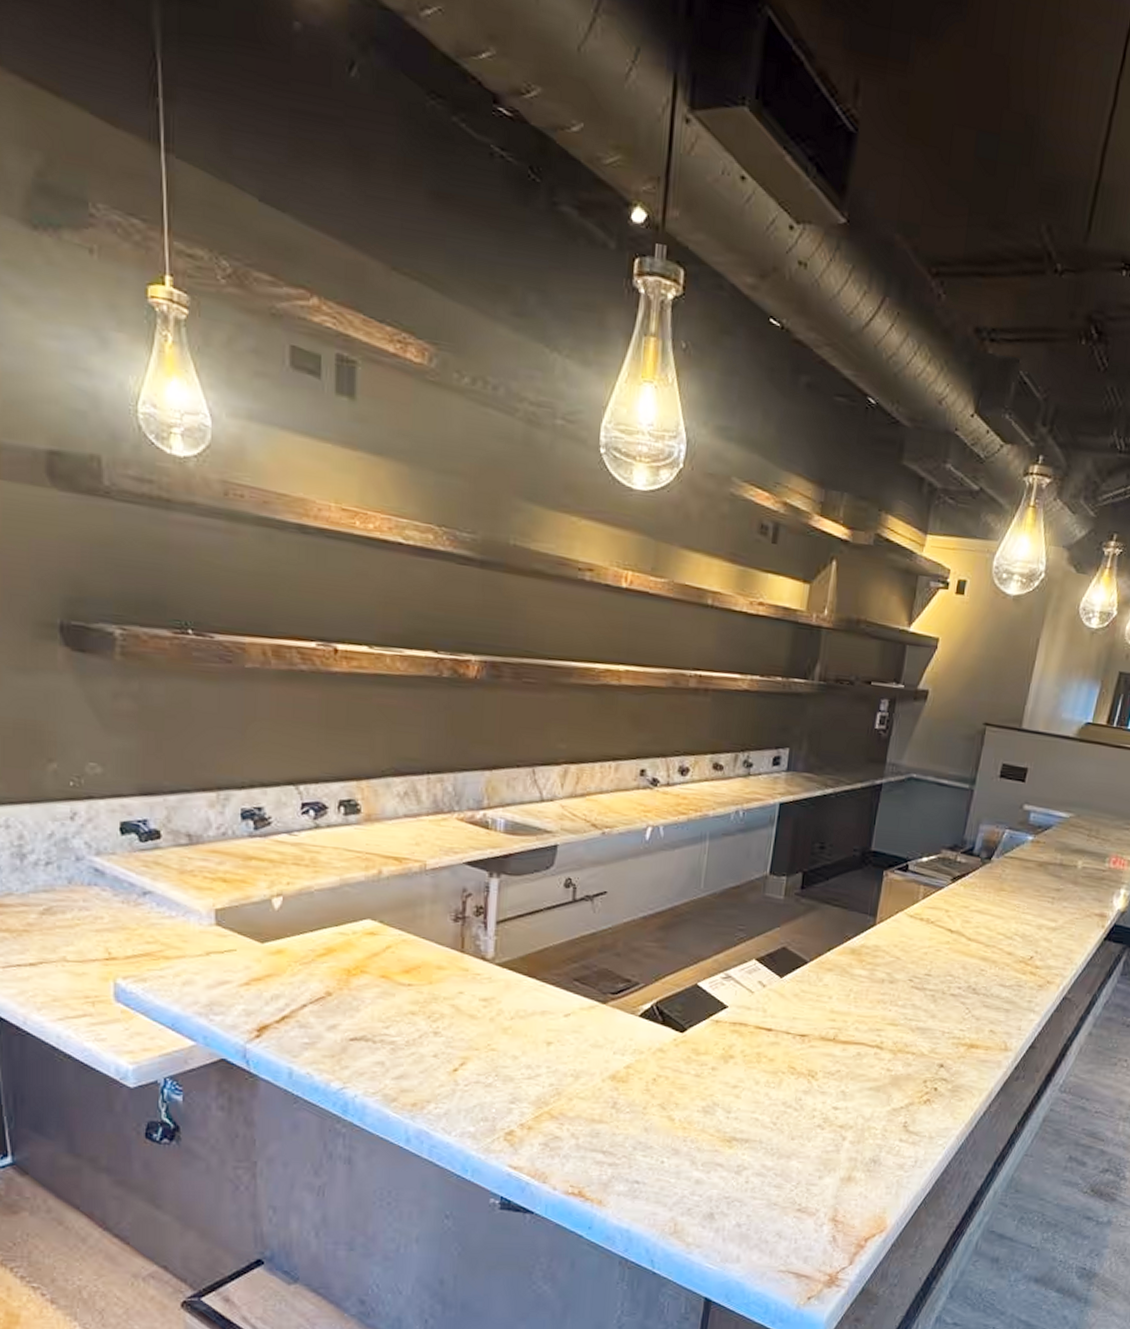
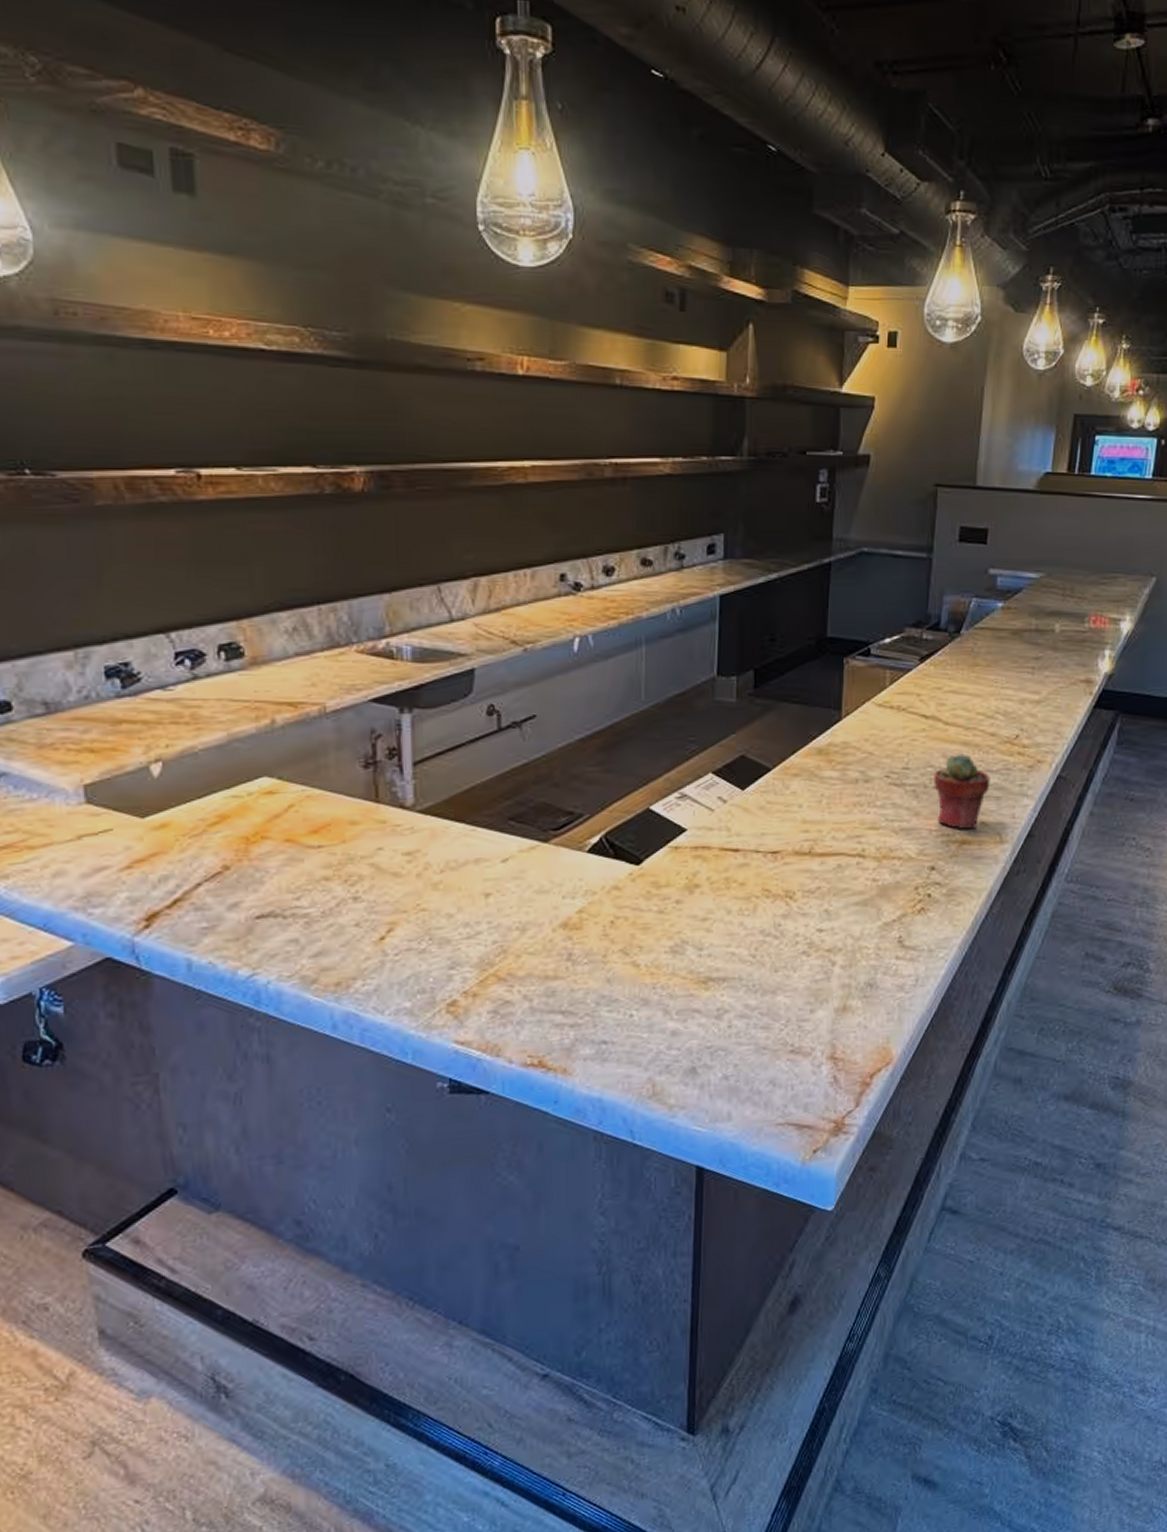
potted succulent: none [951,967,1003,1036] -> present [932,754,990,830]

